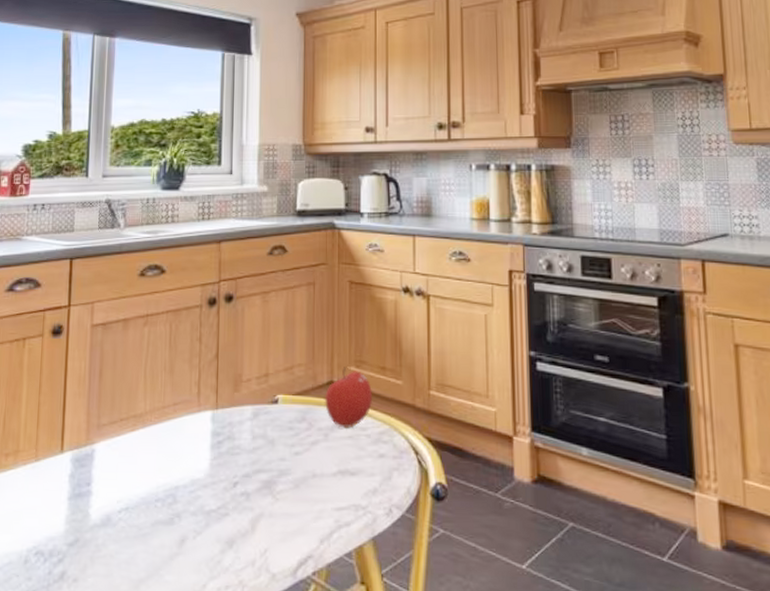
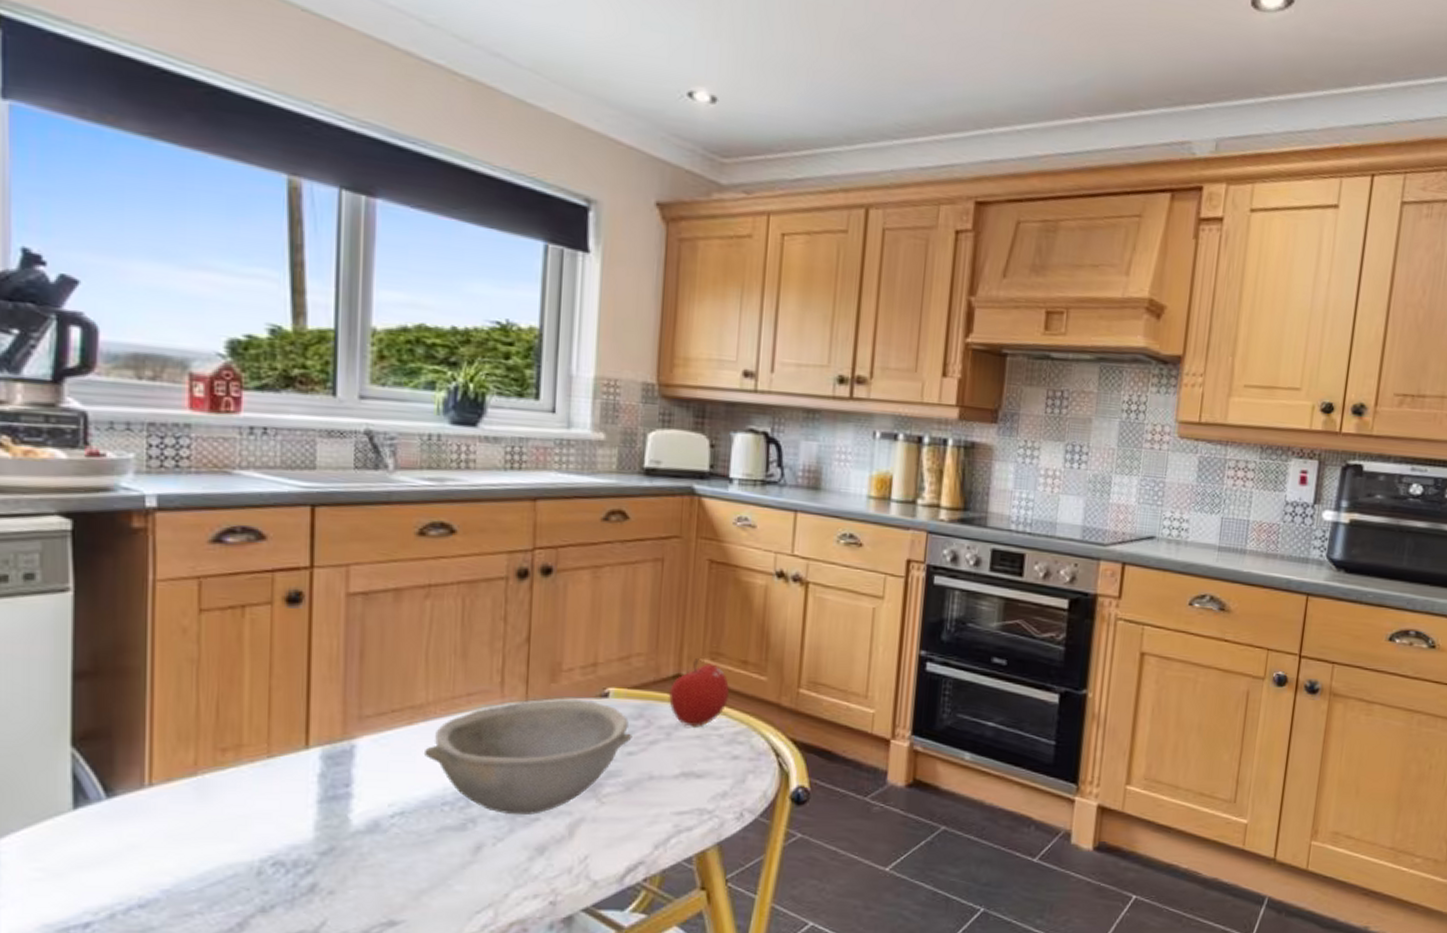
bowl: none [142,406,298,511] -> present [423,699,632,815]

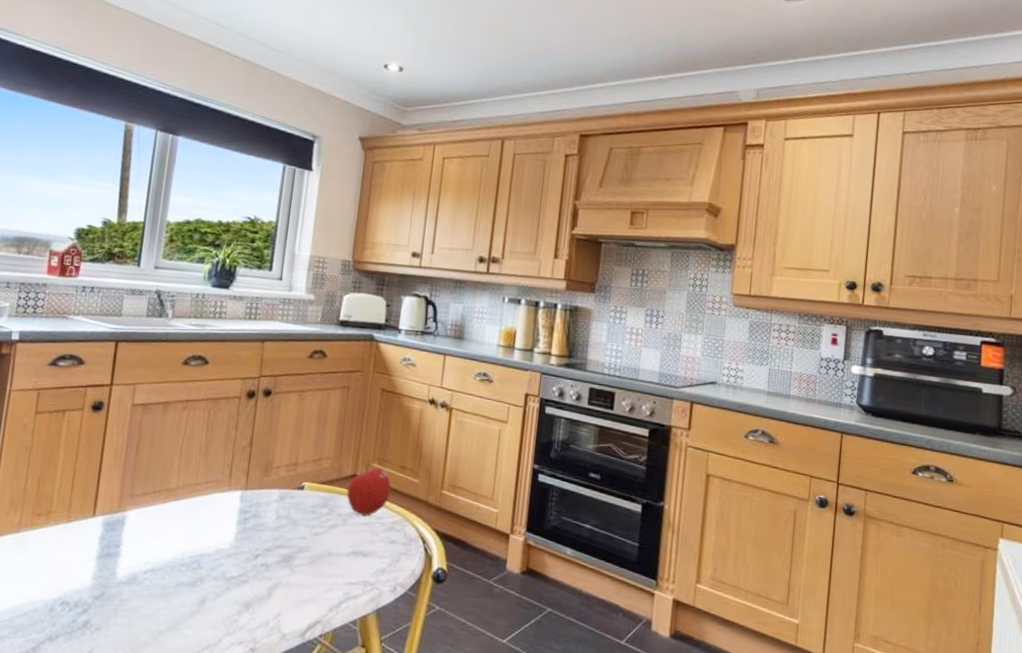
bowl: present [423,699,632,815] -> none [171,489,319,578]

